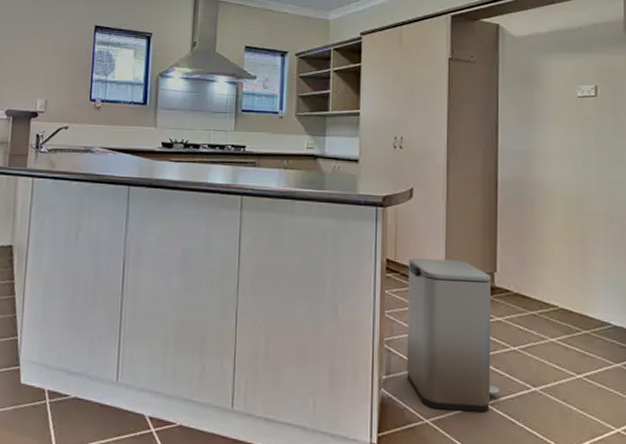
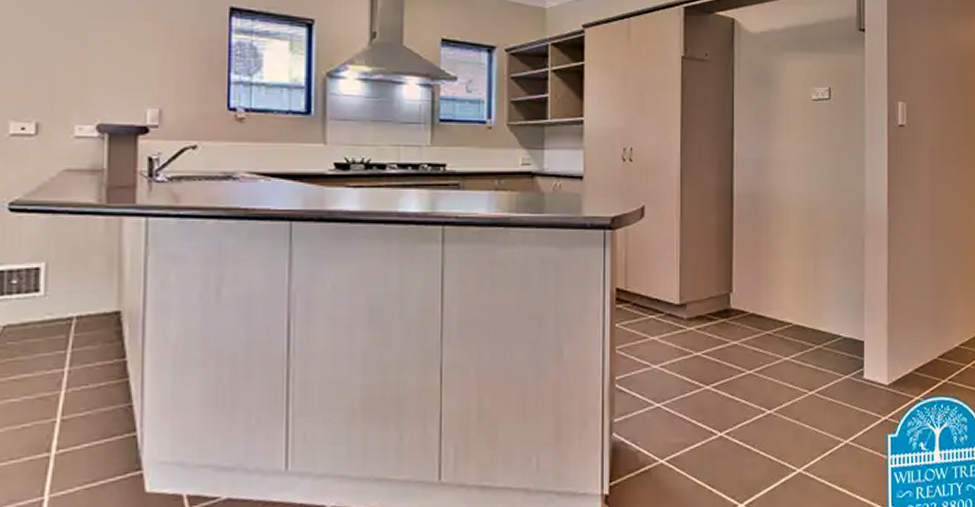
pedal bin: present [407,258,500,413] -> none [640,283,735,448]

